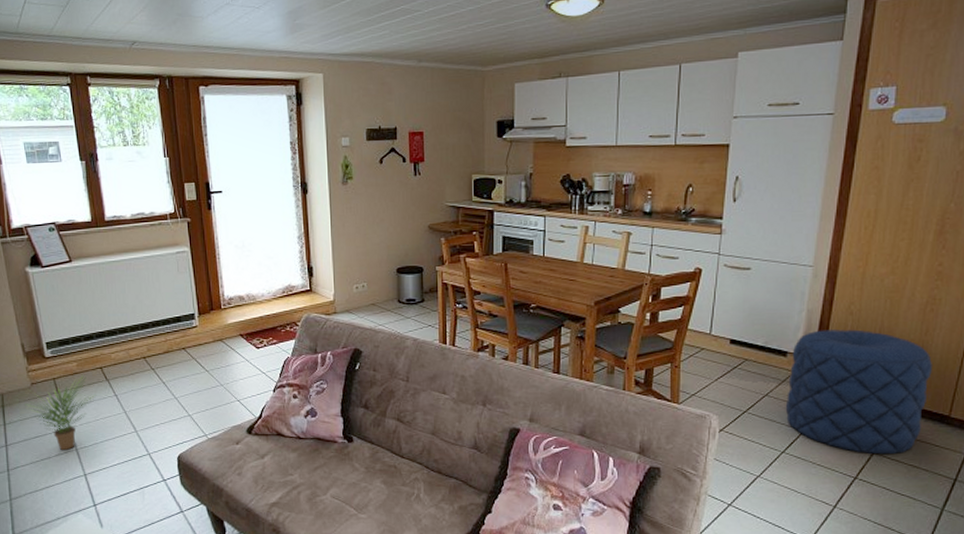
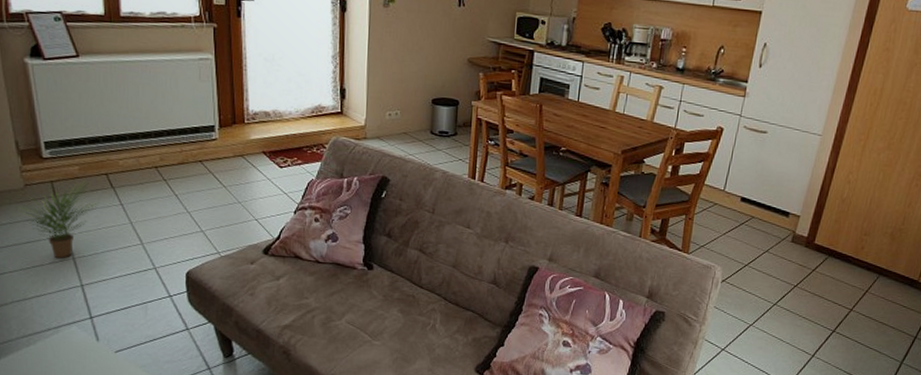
pouf: present [785,329,932,455] -> none [781,195,911,312]

